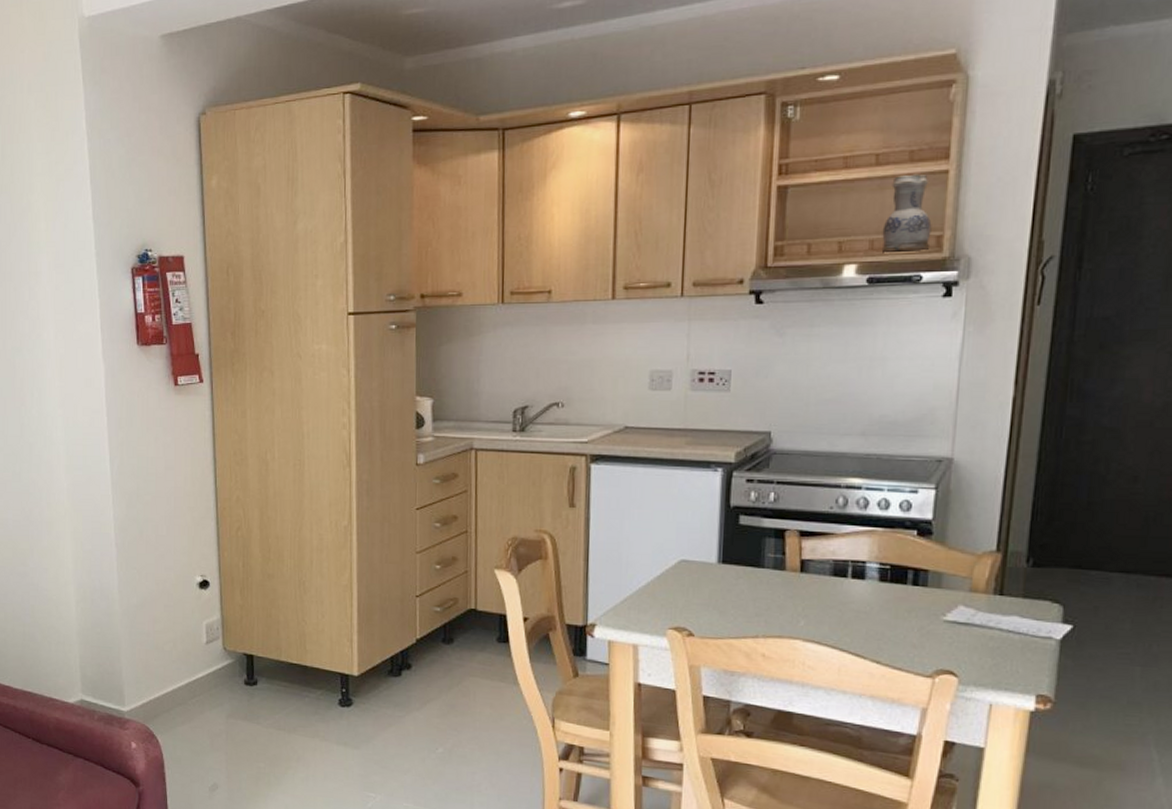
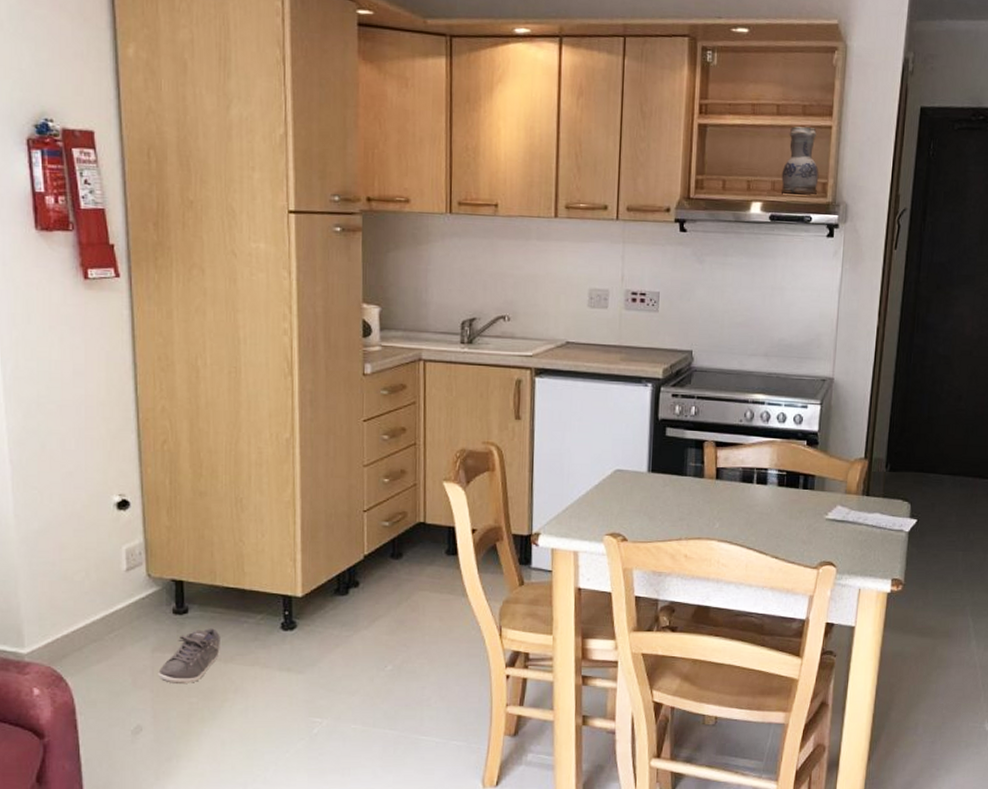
shoe: none [232,700,285,749] -> present [158,628,220,683]

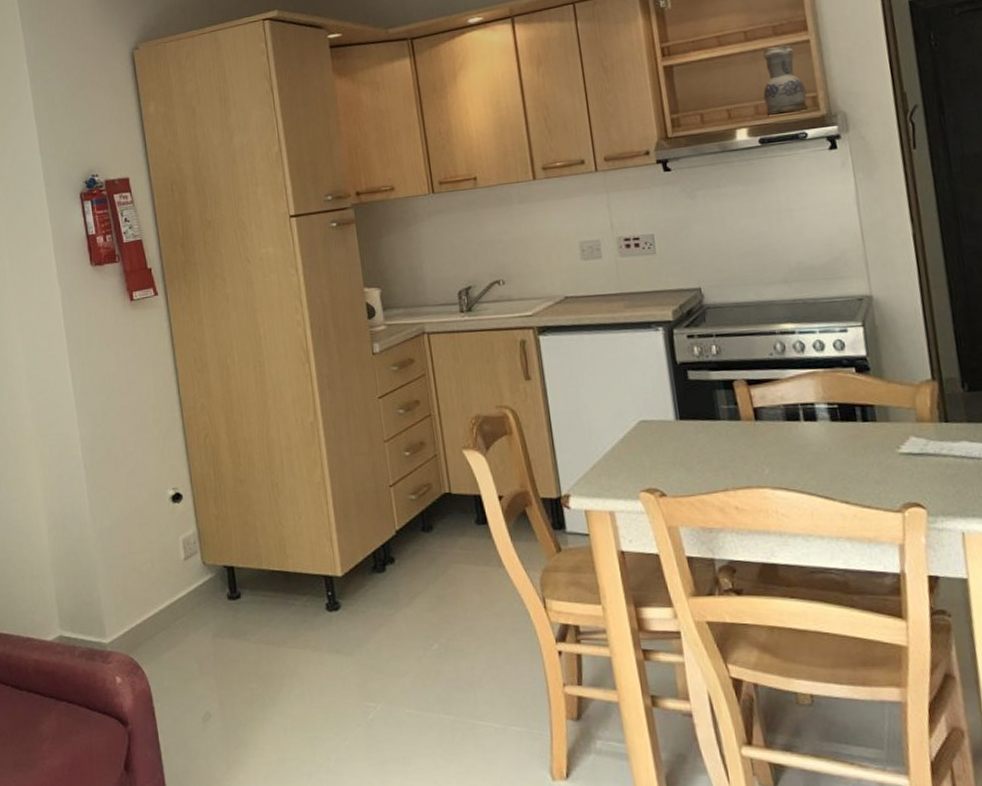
shoe: present [158,628,220,683] -> none [220,612,273,669]

